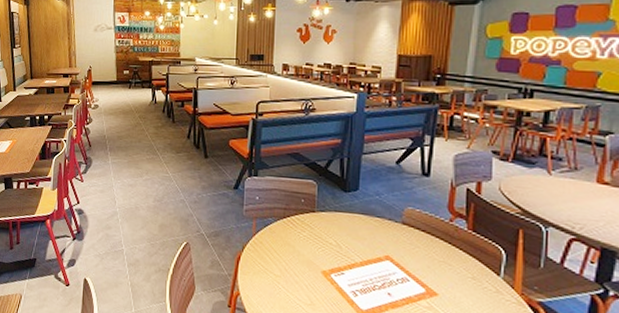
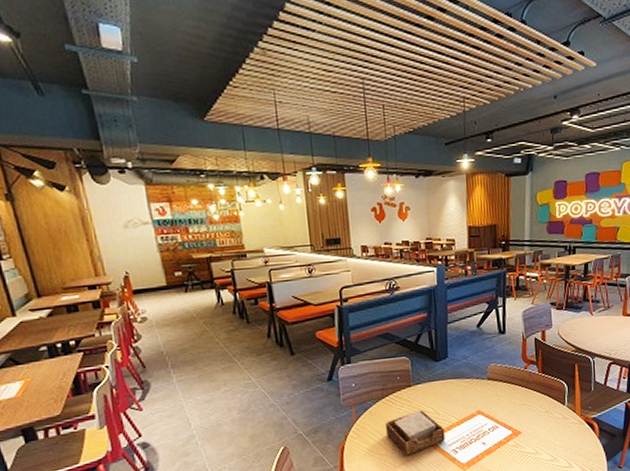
napkin holder: none [282,238,346,284] -> present [385,409,445,456]

